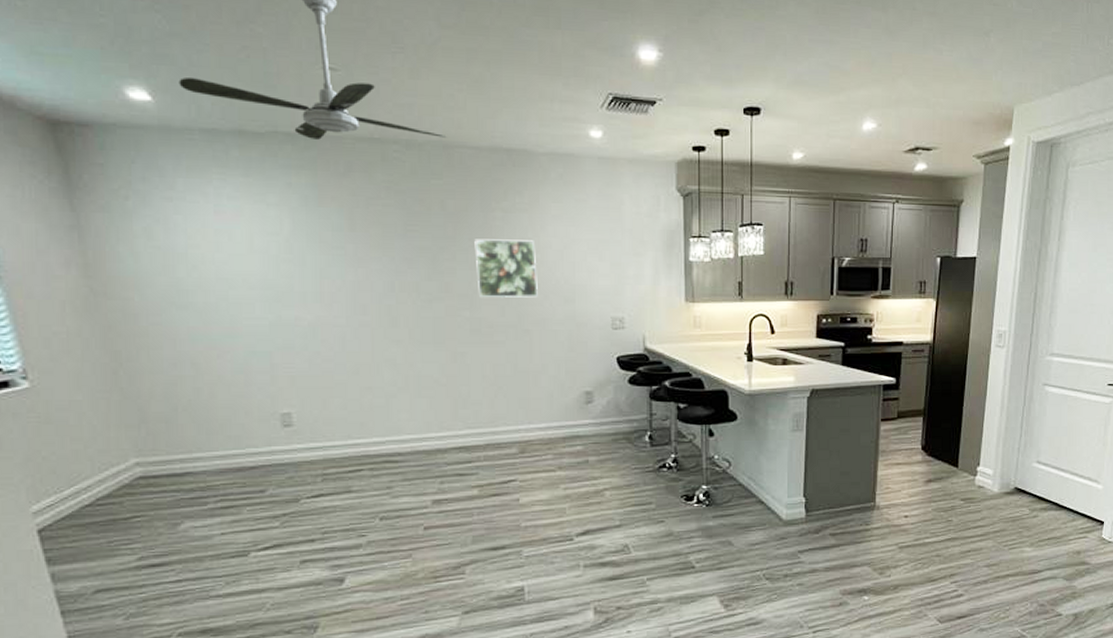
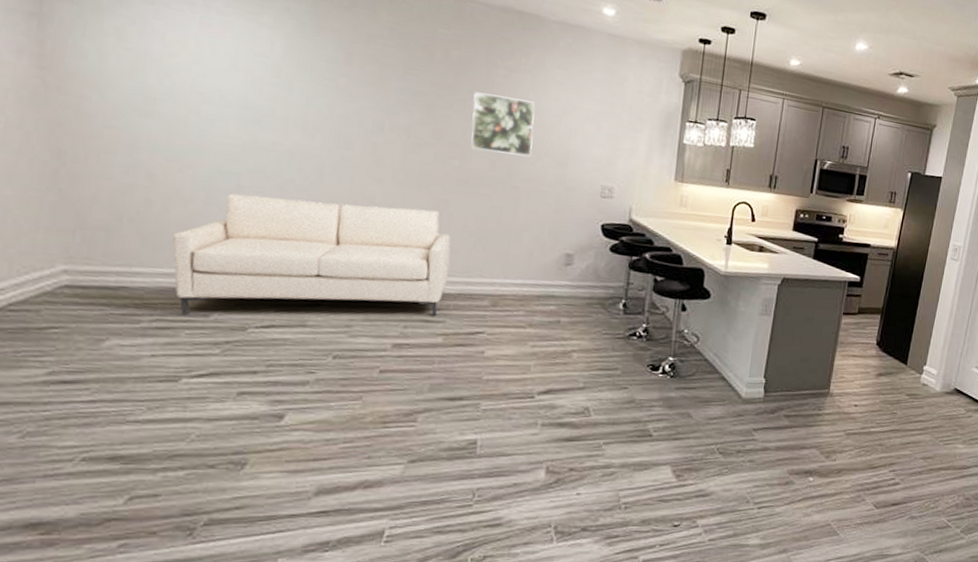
sofa: none [223,365,475,492] -> present [172,193,451,317]

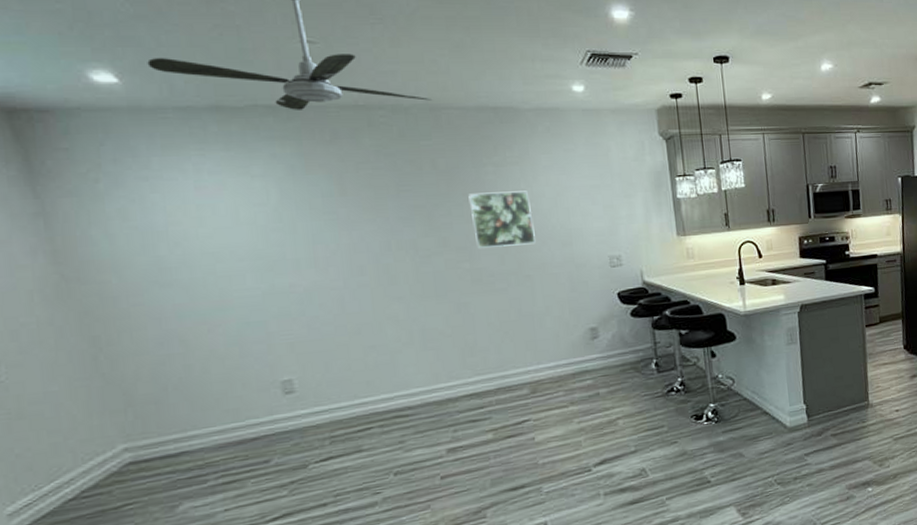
sofa: present [172,193,451,317] -> none [219,315,485,465]

